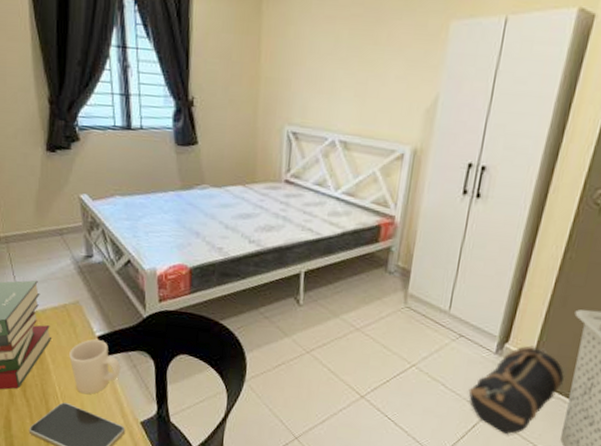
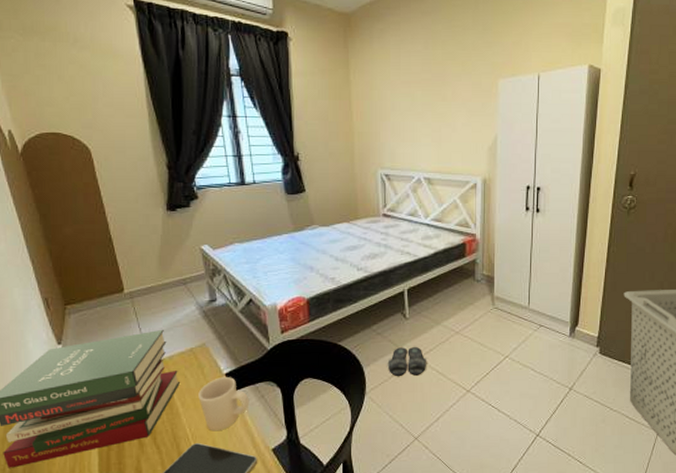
slippers: none [272,336,318,371] -> present [387,346,426,376]
duffel bag: present [468,345,565,435] -> none [553,326,625,404]

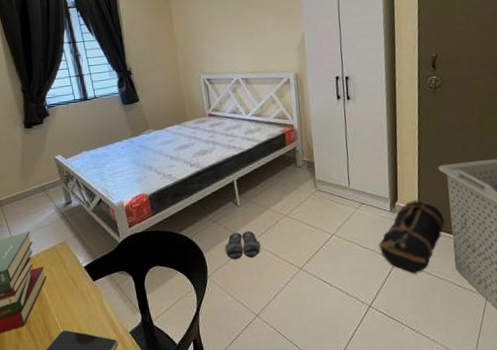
mug: present [198,377,250,432] -> none [63,269,107,319]
duffel bag: none [553,326,625,404] -> present [378,199,445,274]

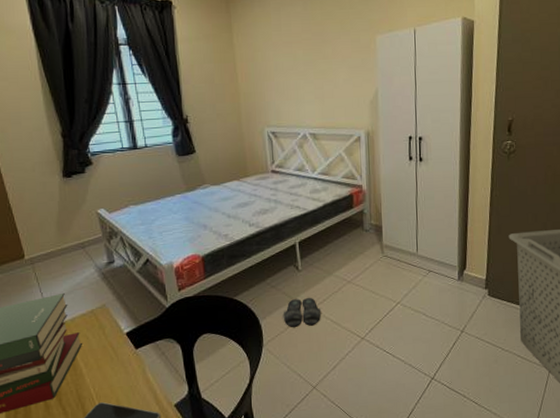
duffel bag: present [378,199,445,274] -> none [444,268,513,345]

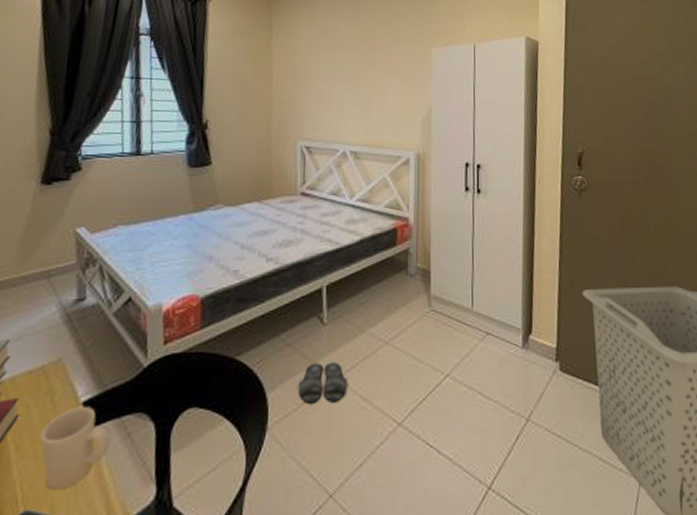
mug: none [101,336,151,390] -> present [40,407,111,491]

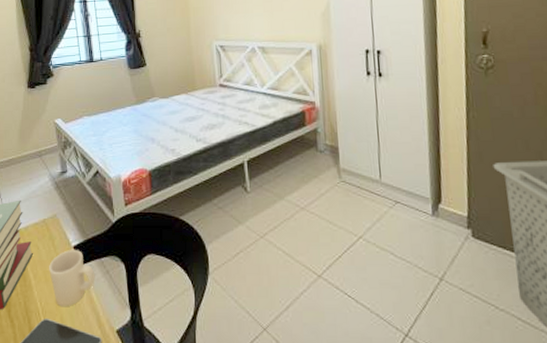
slippers: present [297,361,347,404] -> none [230,222,271,256]

